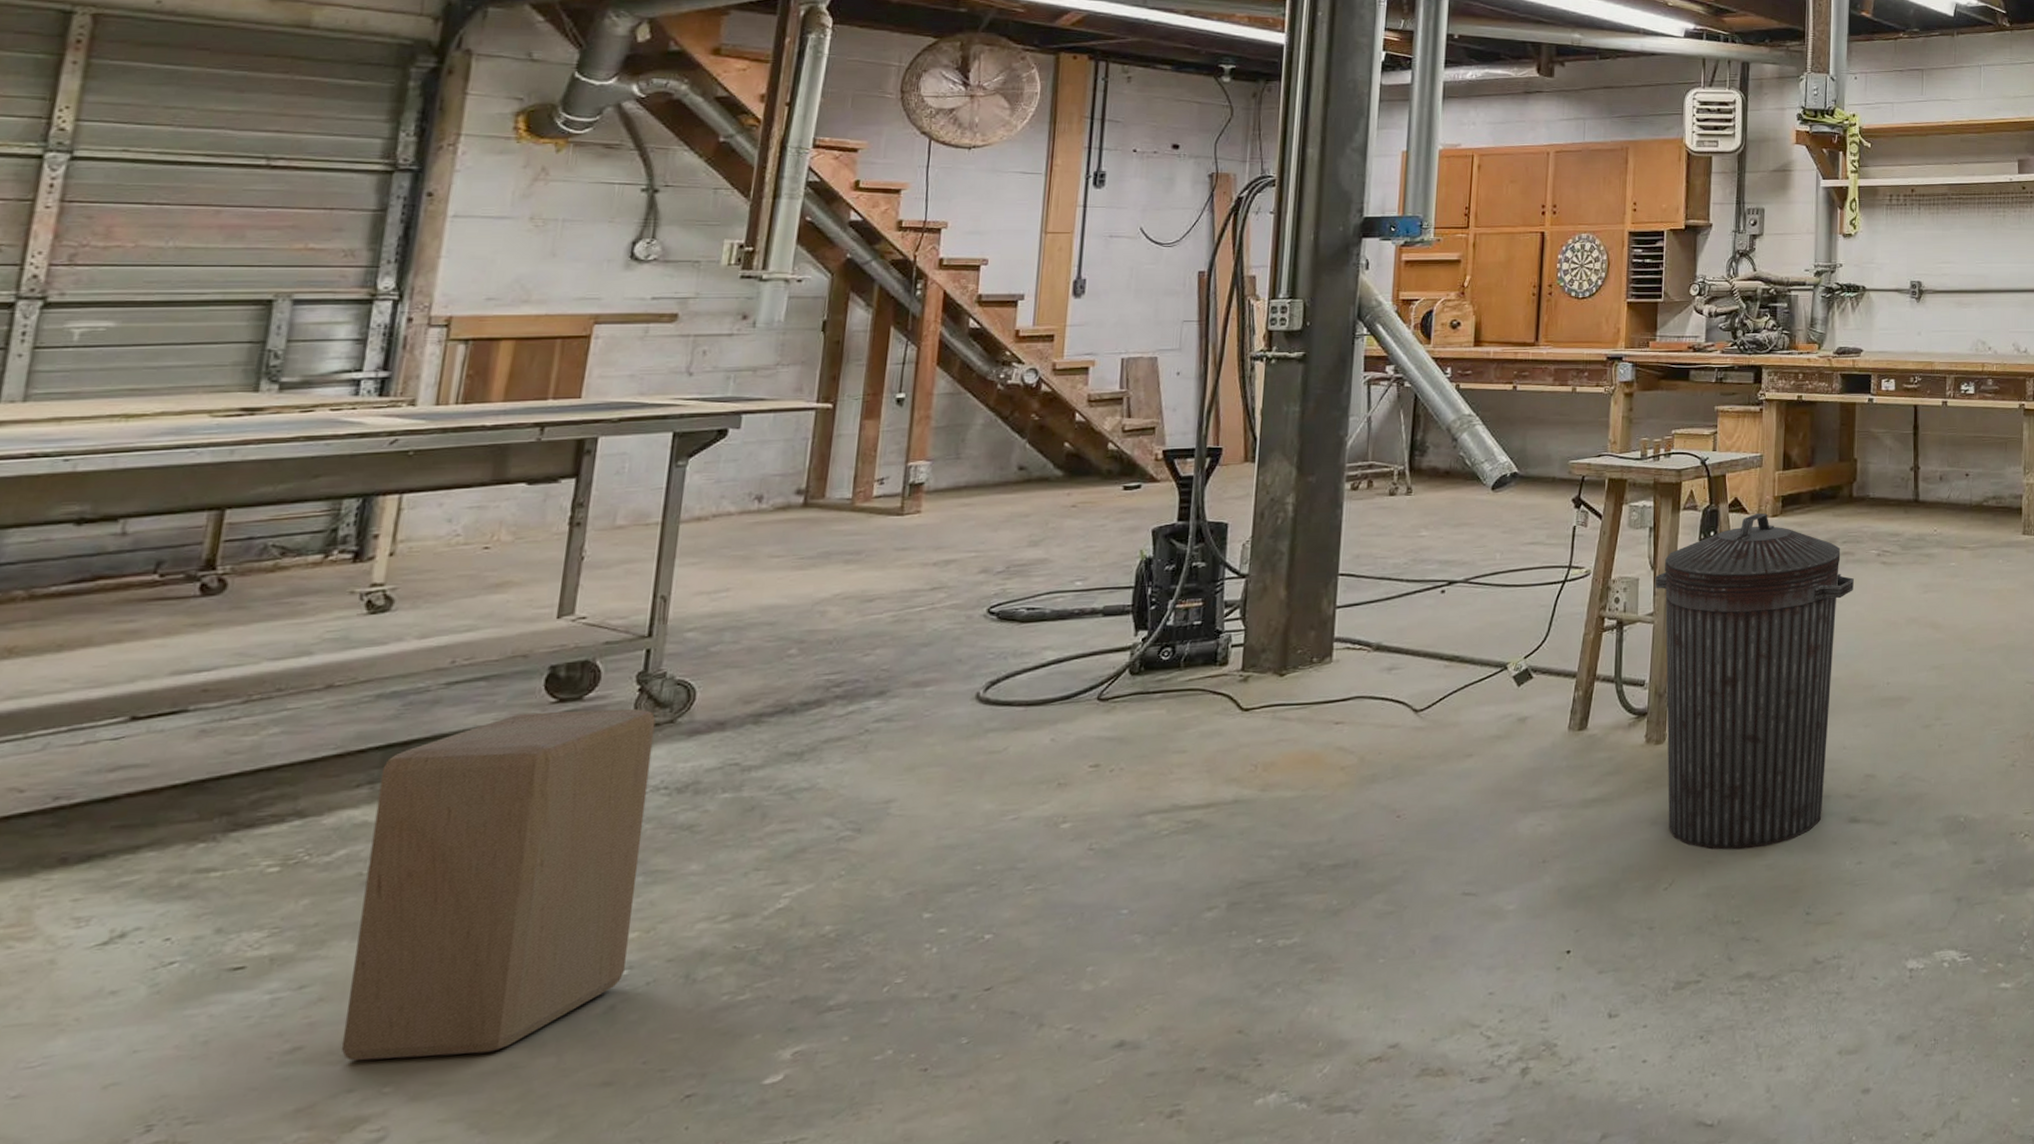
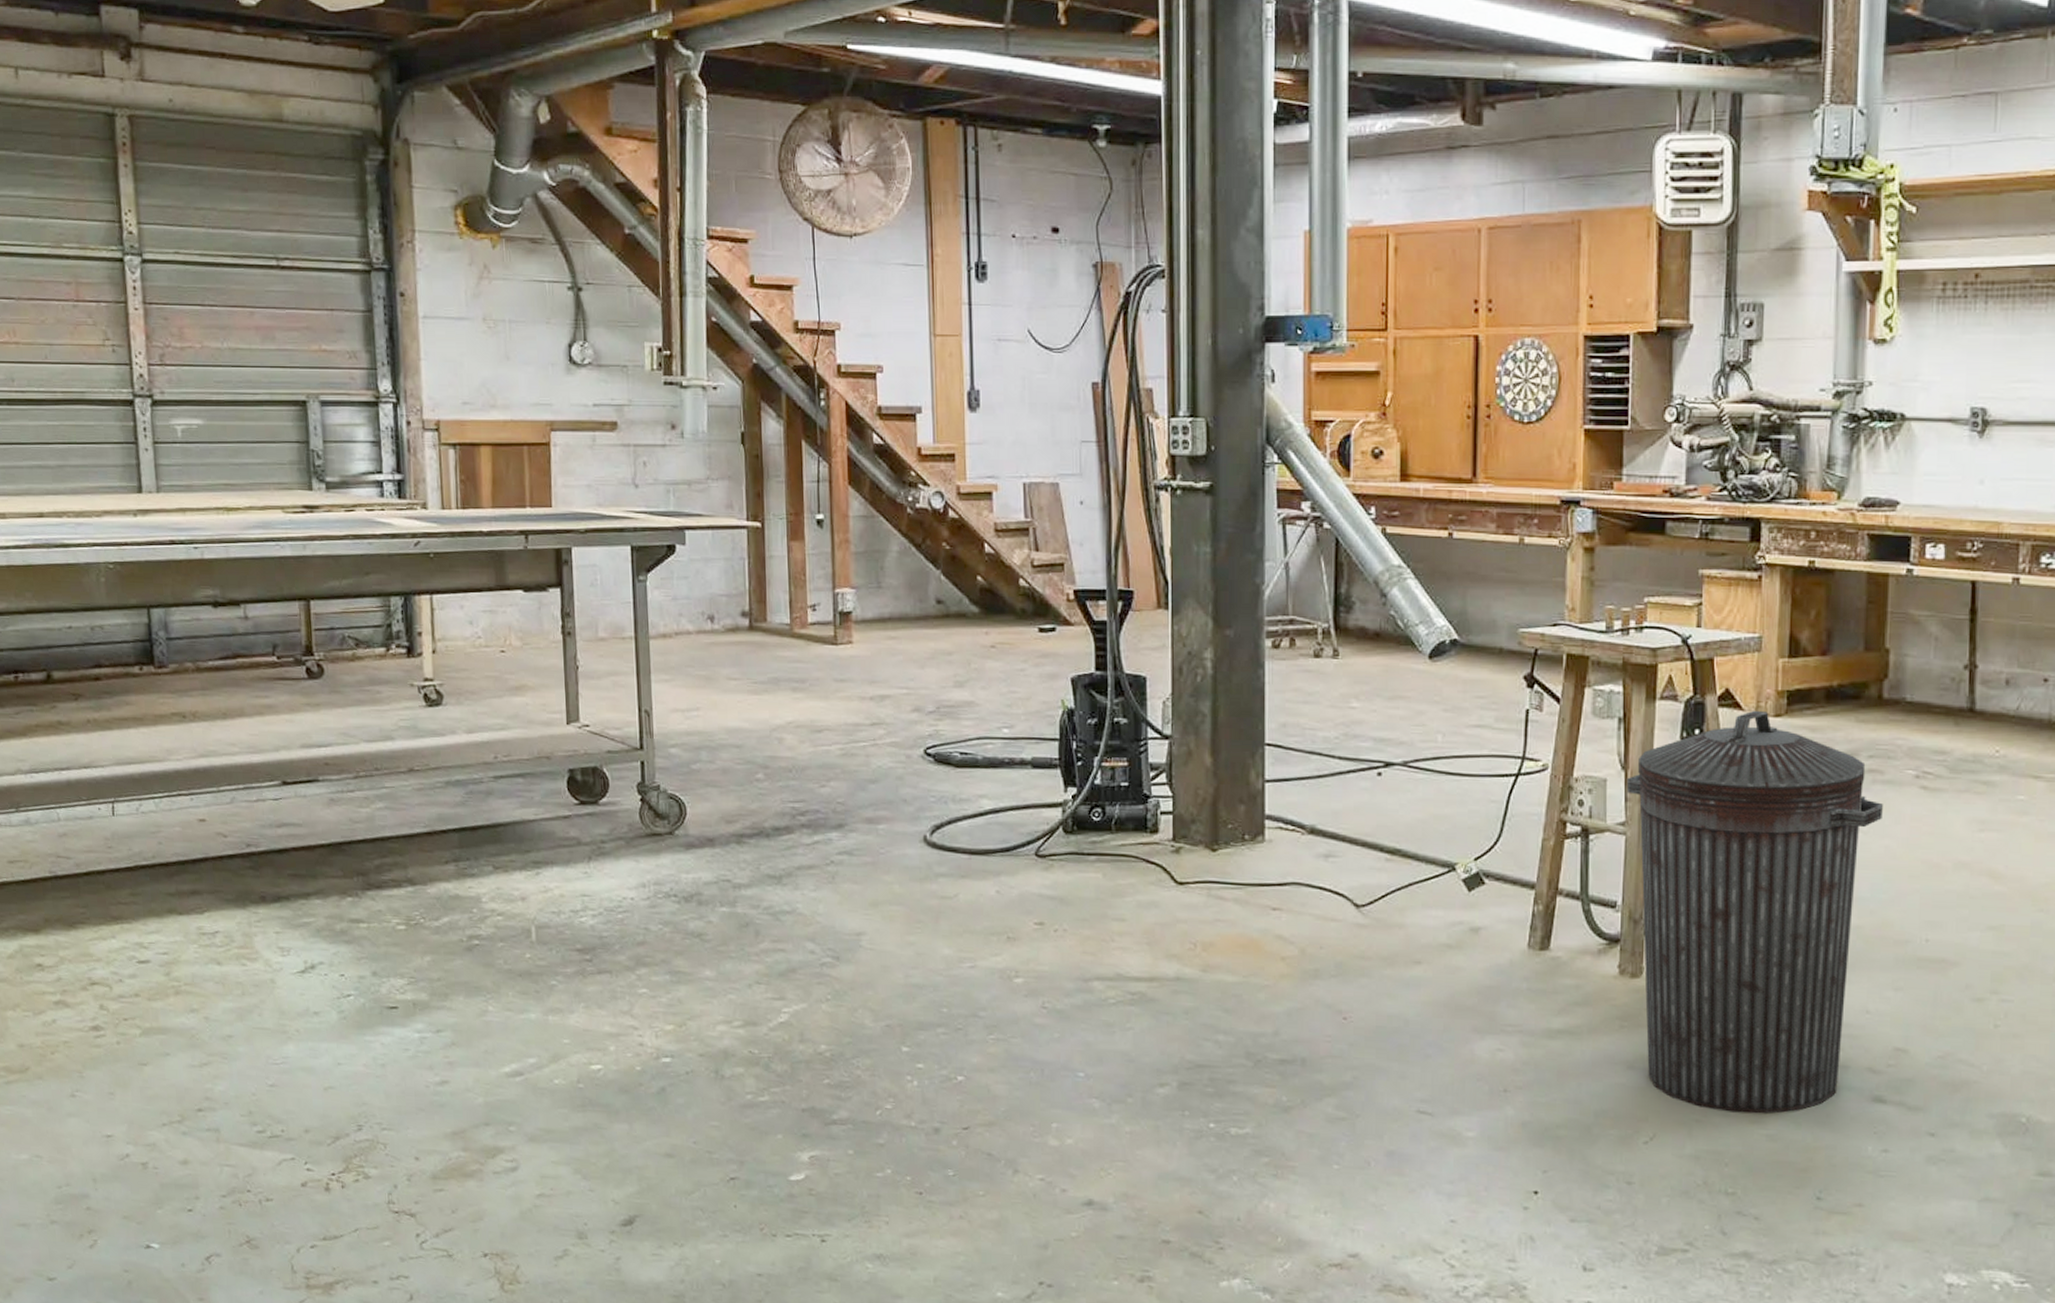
wooden block: present [341,709,656,1061] -> none [461,811,668,1112]

